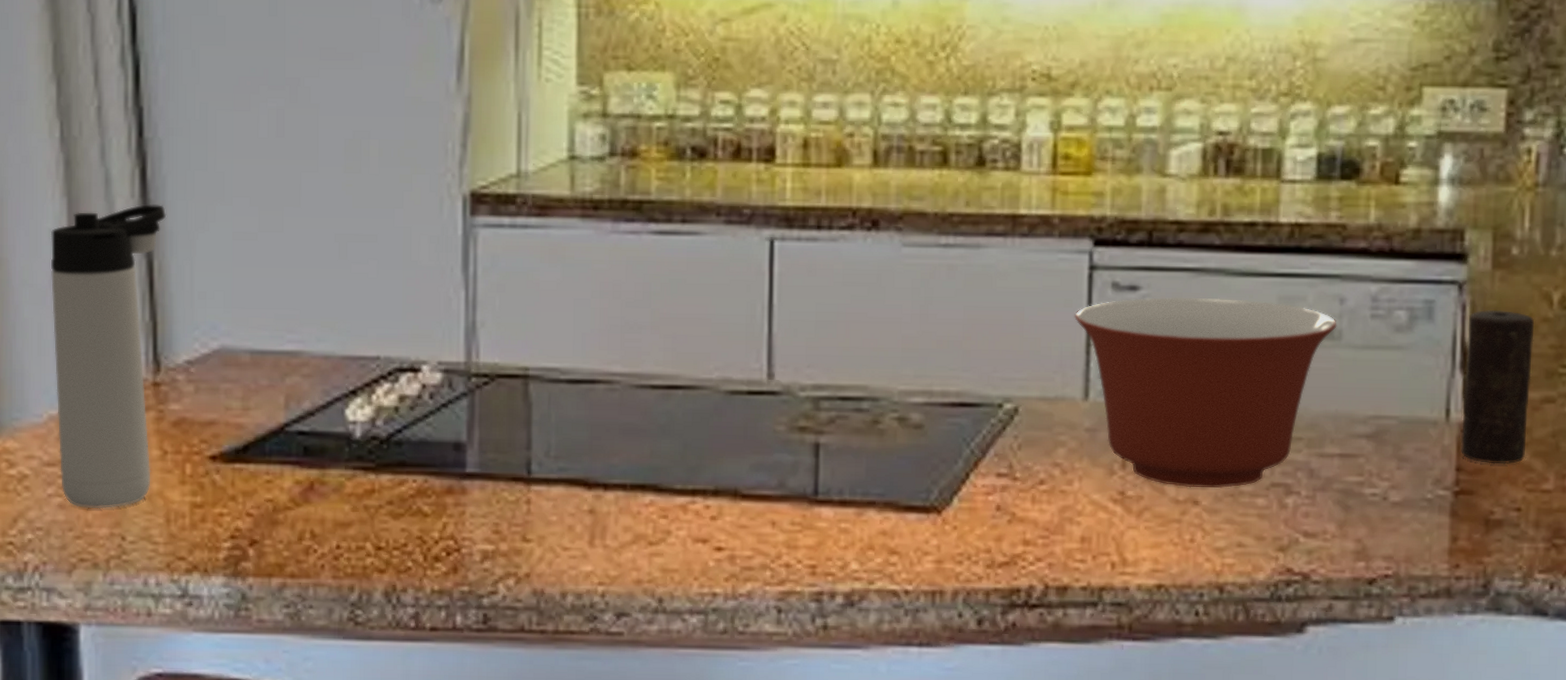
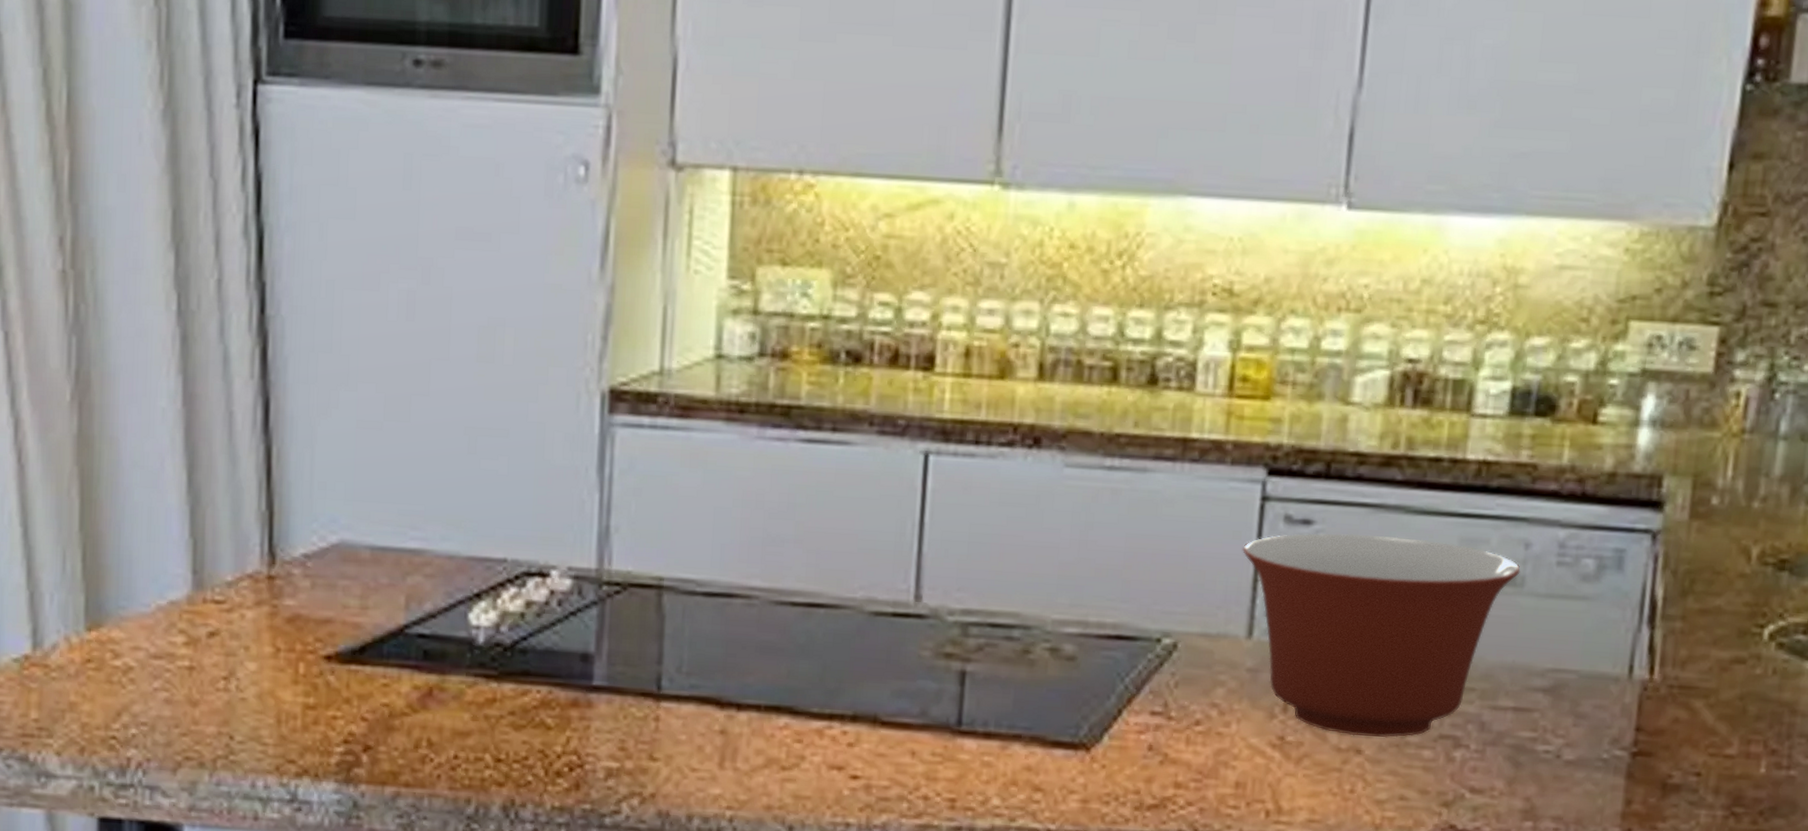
thermos bottle: present [50,204,167,509] -> none [163,386,288,706]
candle: present [1460,309,1535,465] -> none [1642,562,1730,727]

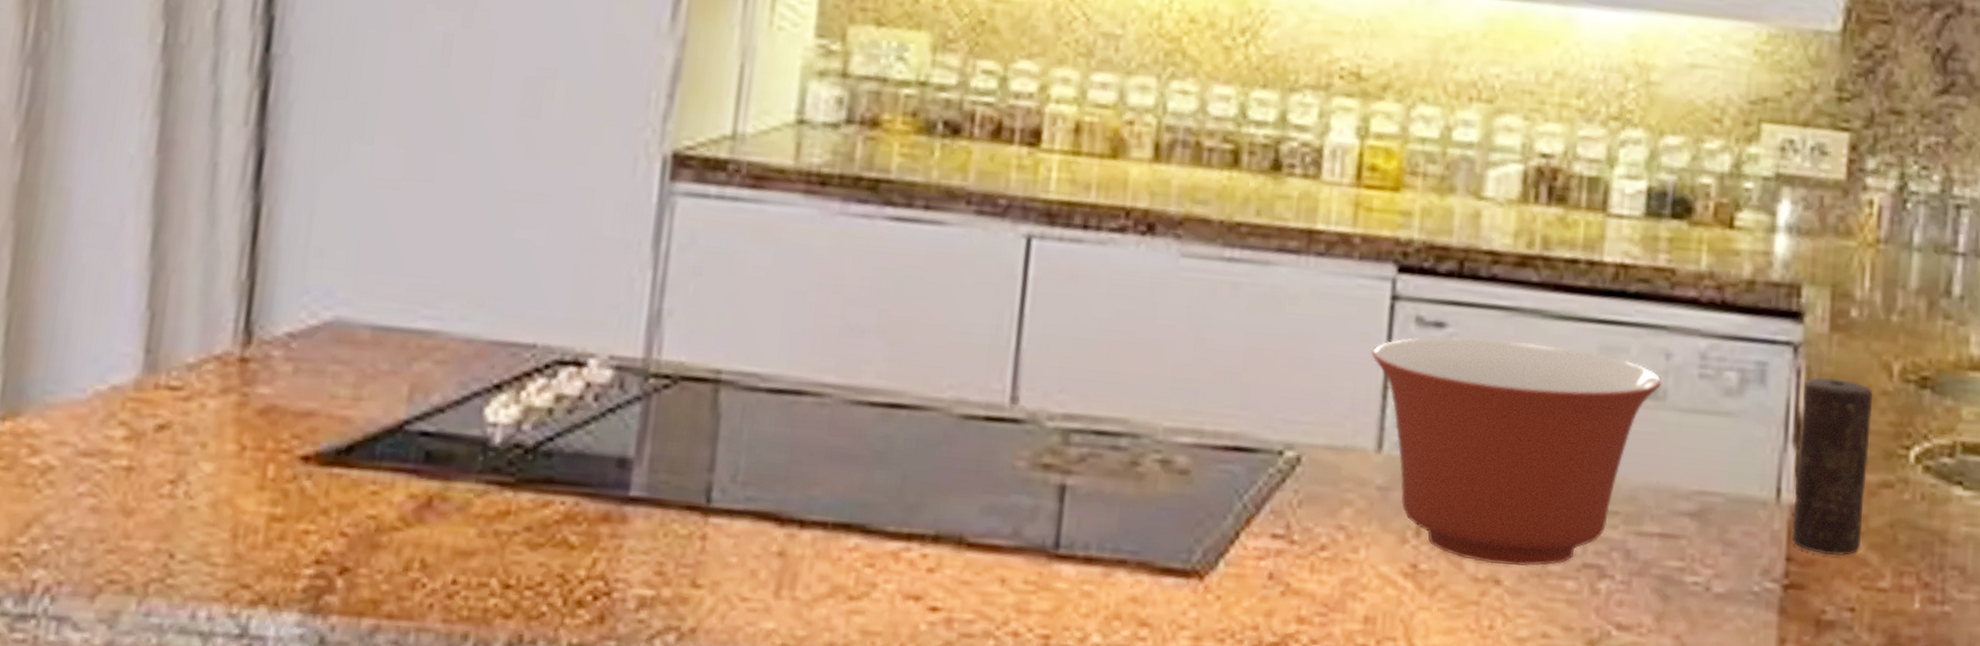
candle: none [1642,562,1730,727] -> present [1791,377,1873,557]

